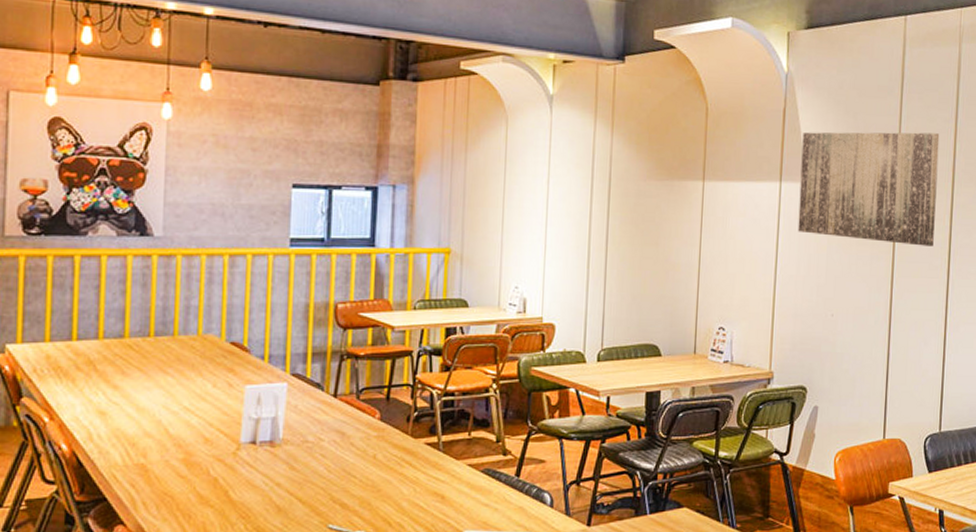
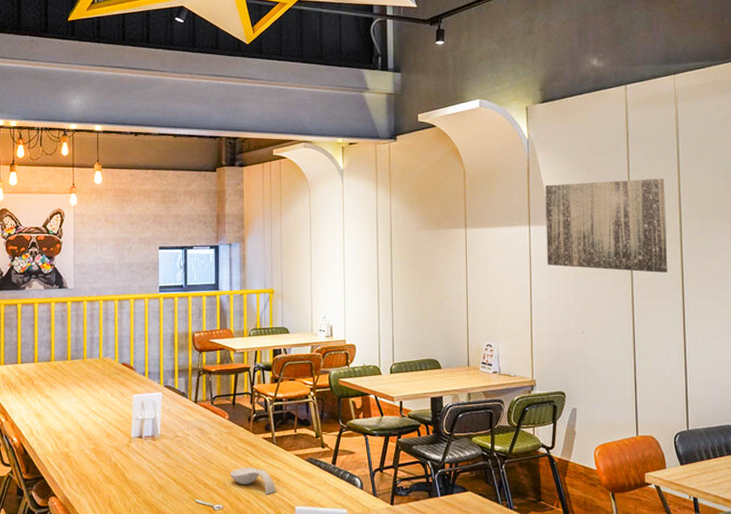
spoon rest: none [377,482,440,517] -> present [230,468,276,495]

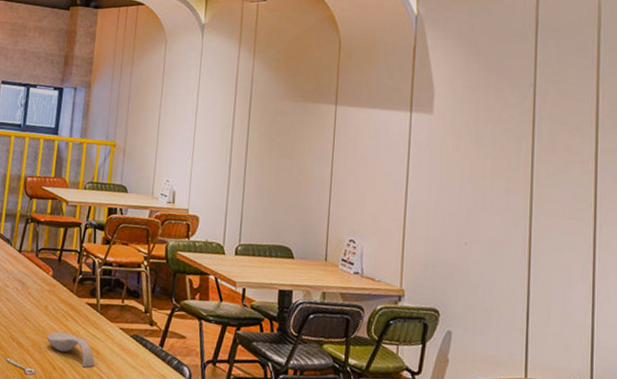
wall art: present [545,179,667,273] -> none [428,68,580,189]

